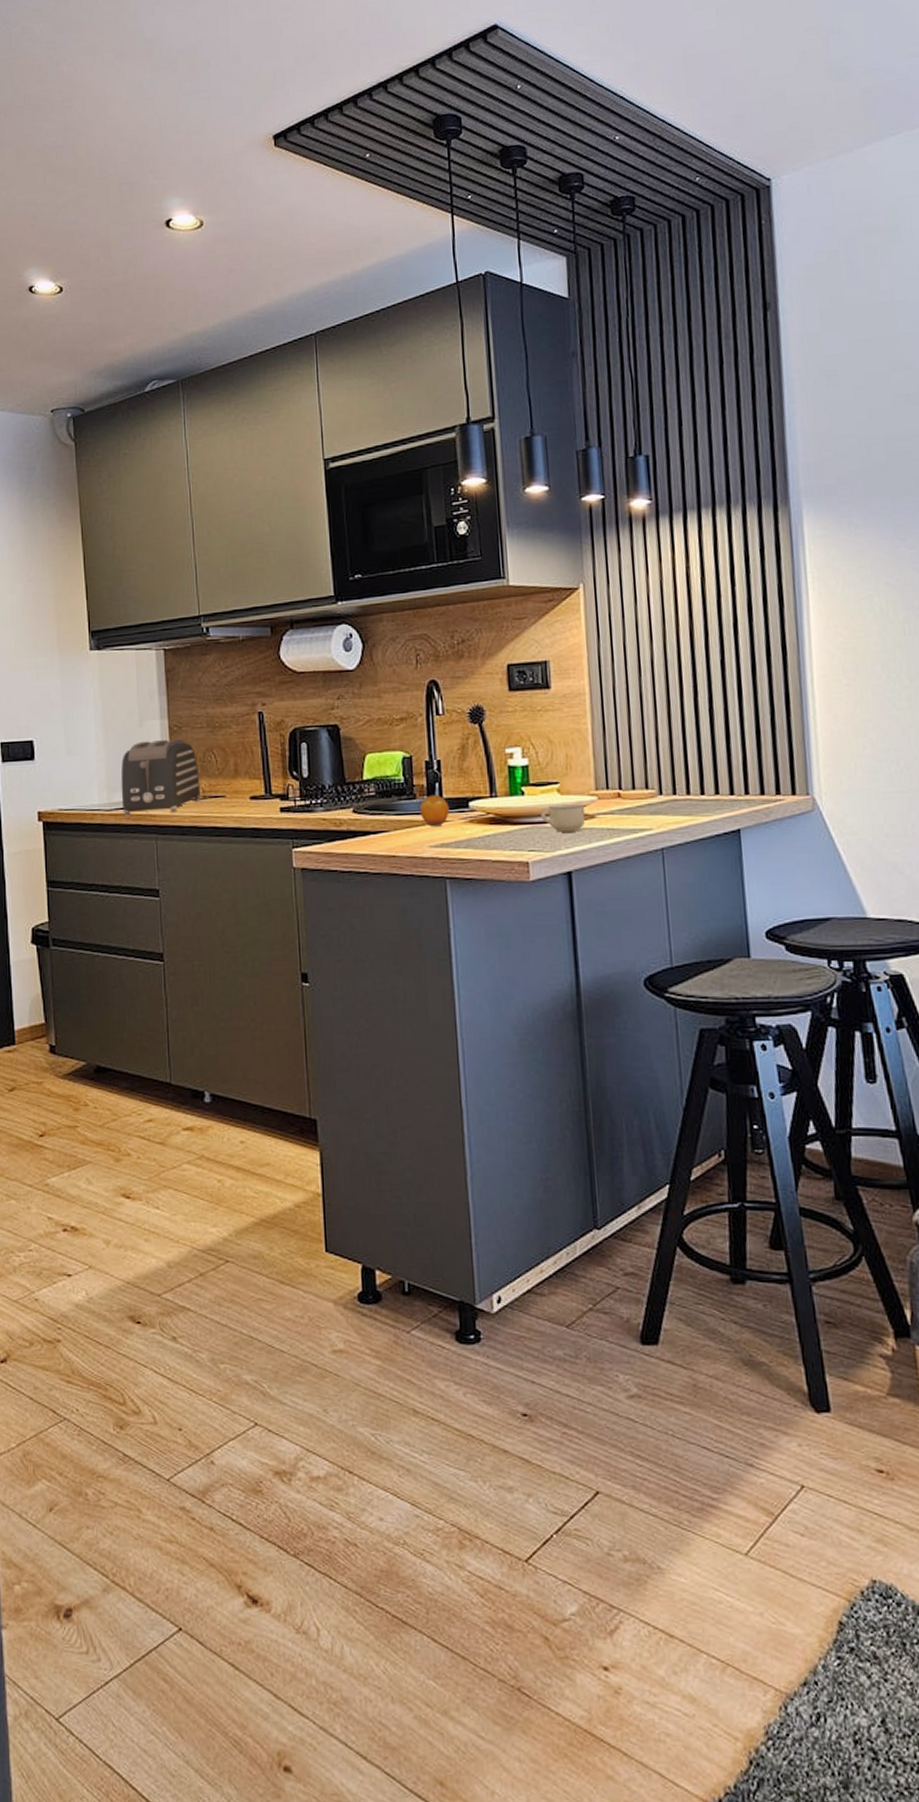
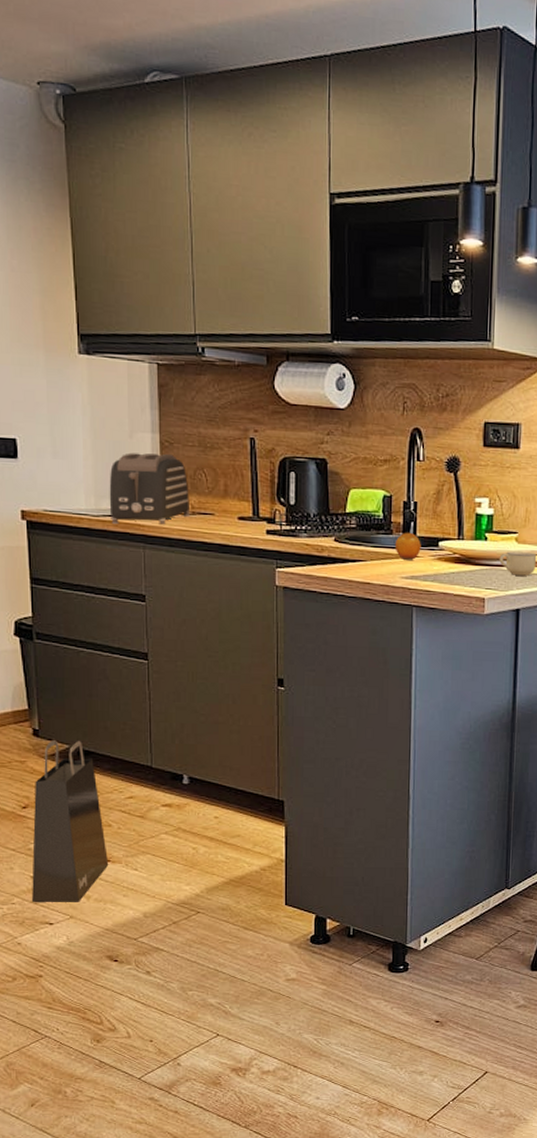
shopping bag: none [49,1055,129,1249] -> present [32,740,109,902]

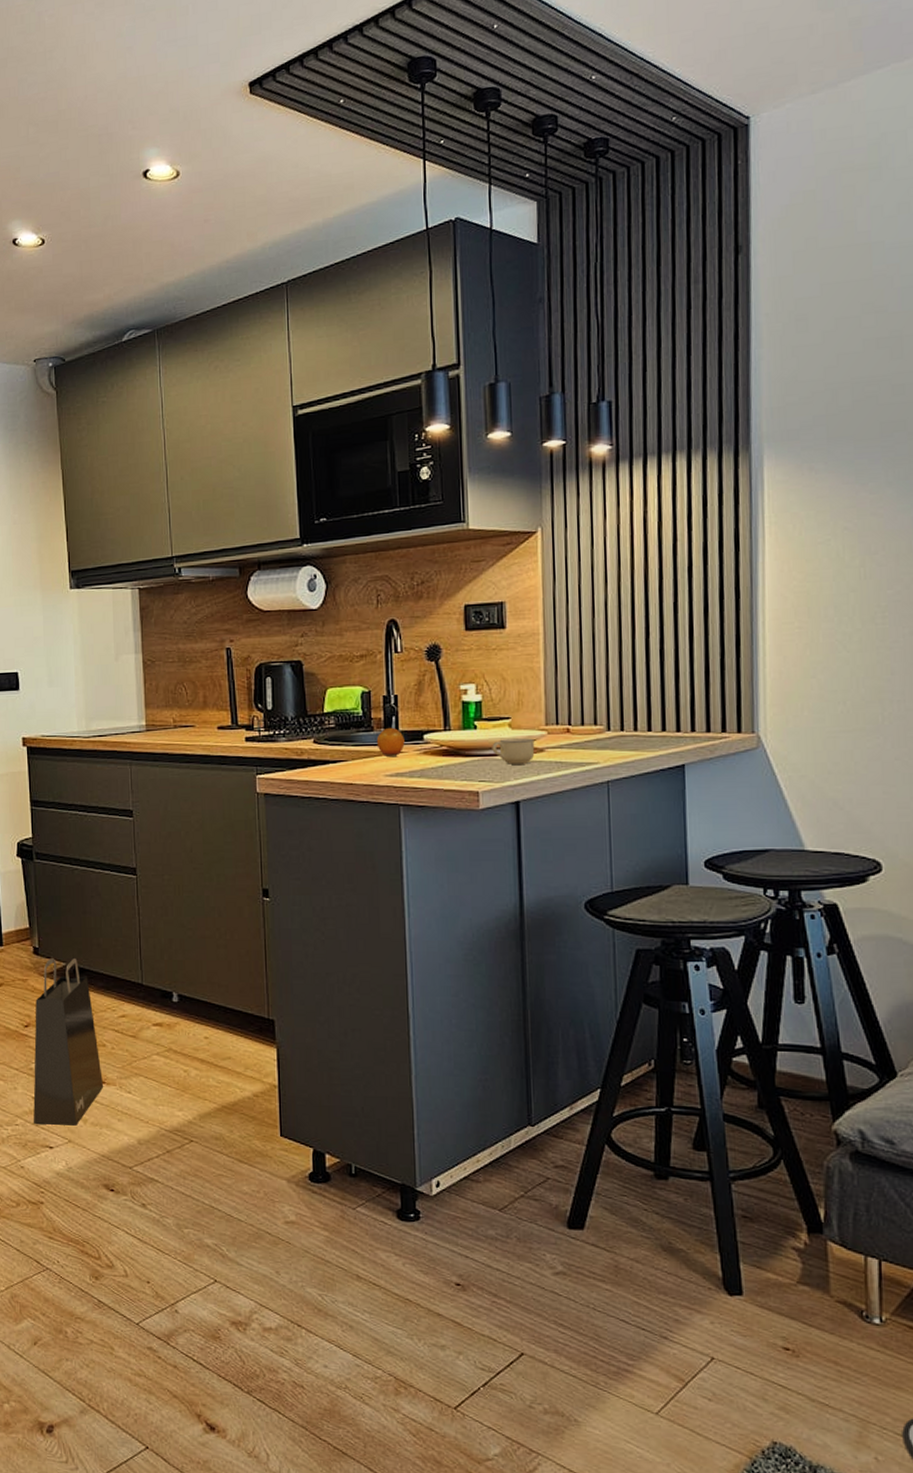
toaster: present [109,452,189,526] -> none [98,671,172,744]

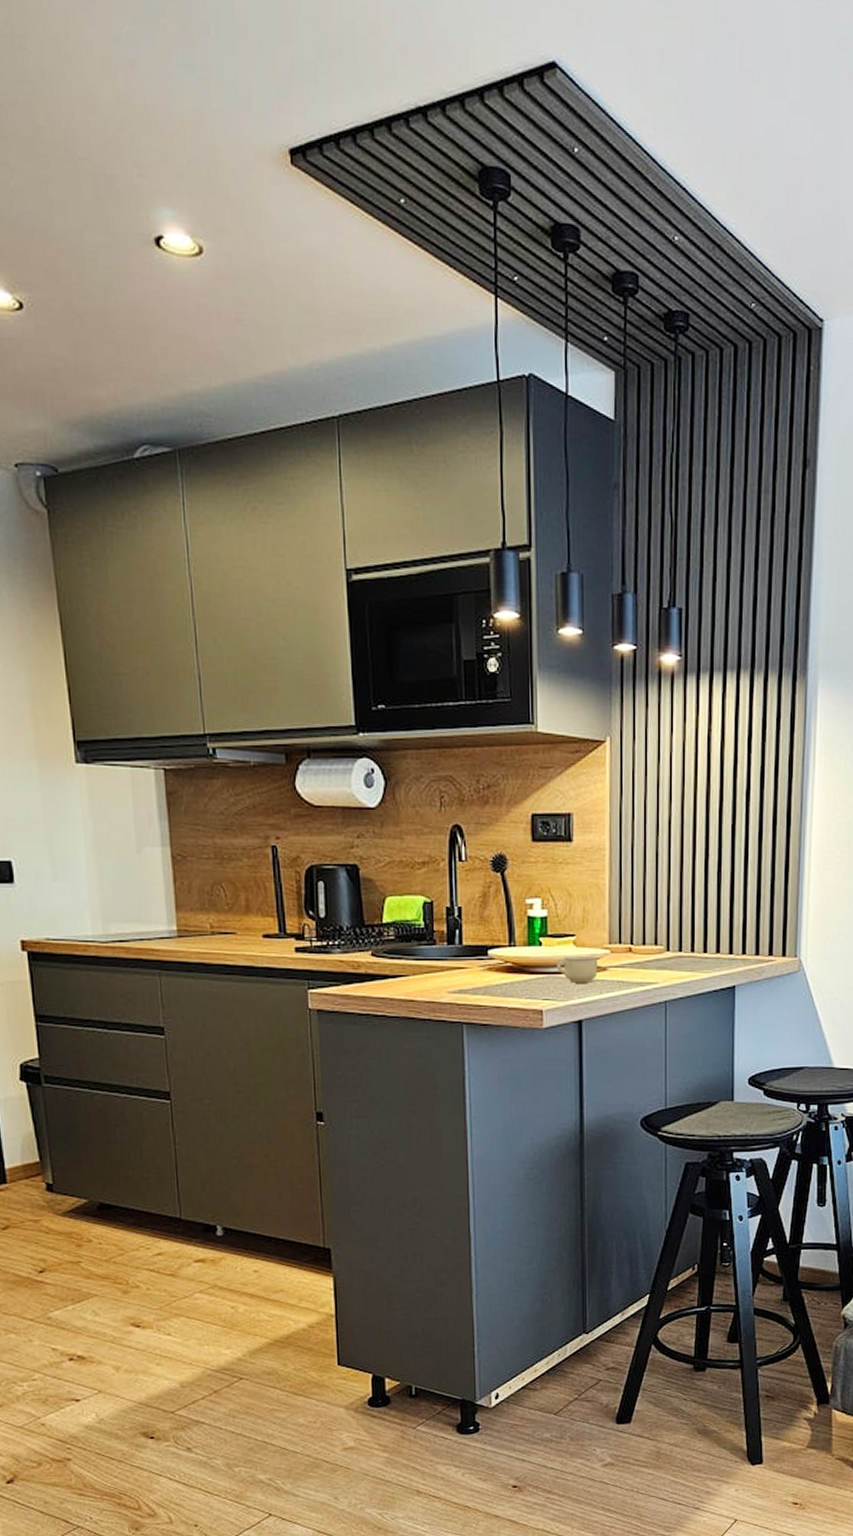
shopping bag: present [33,957,104,1126] -> none [51,1193,139,1377]
fruit: present [376,727,405,758] -> none [439,941,469,973]

